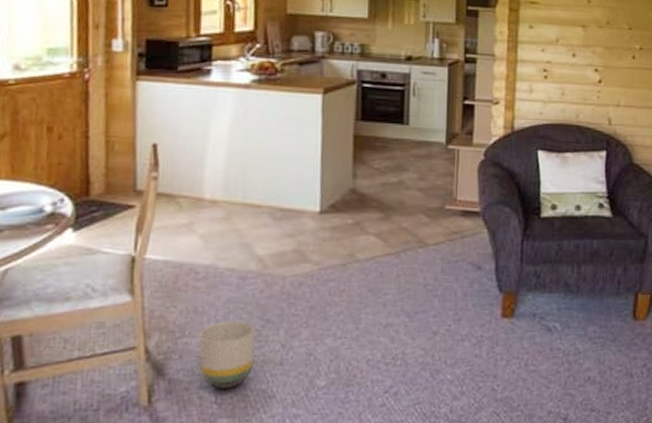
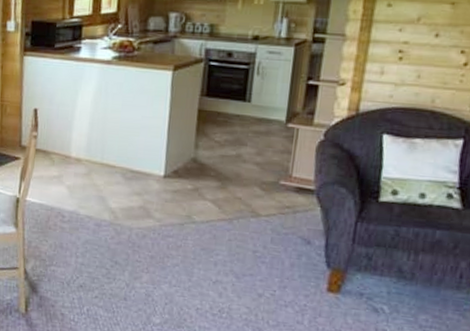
planter: present [198,321,256,389] -> none [62,258,106,312]

